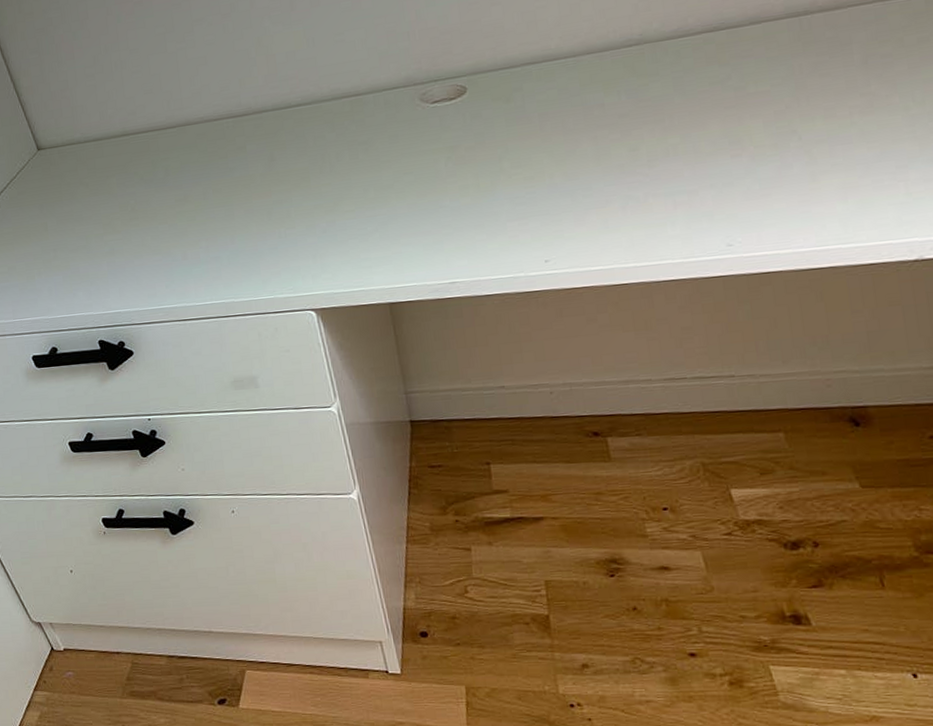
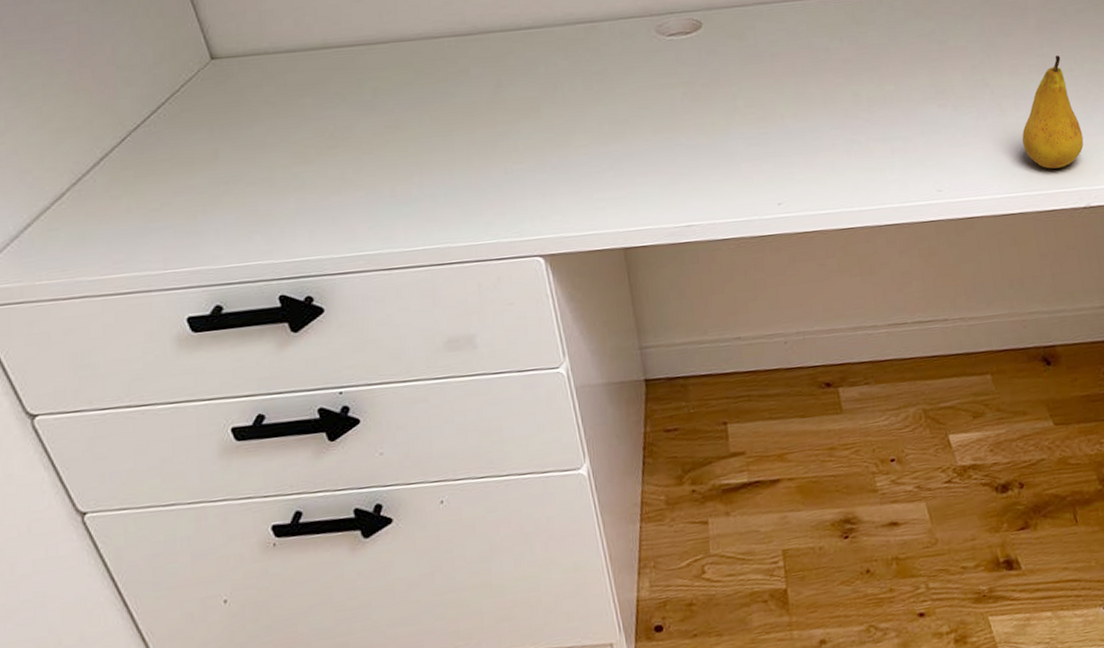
fruit: none [836,93,920,219] -> present [1022,55,1084,169]

